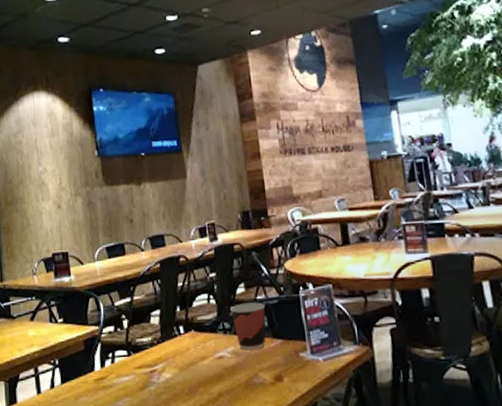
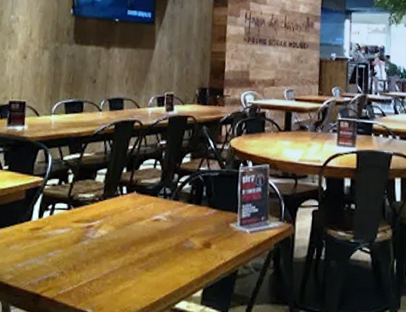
cup: present [230,302,266,351] -> none [173,172,207,217]

